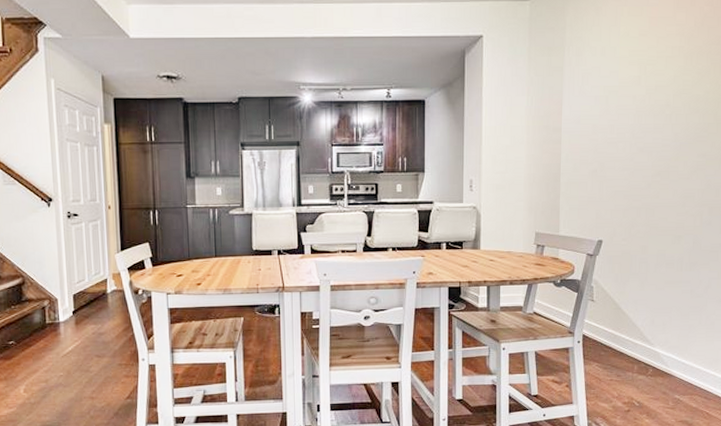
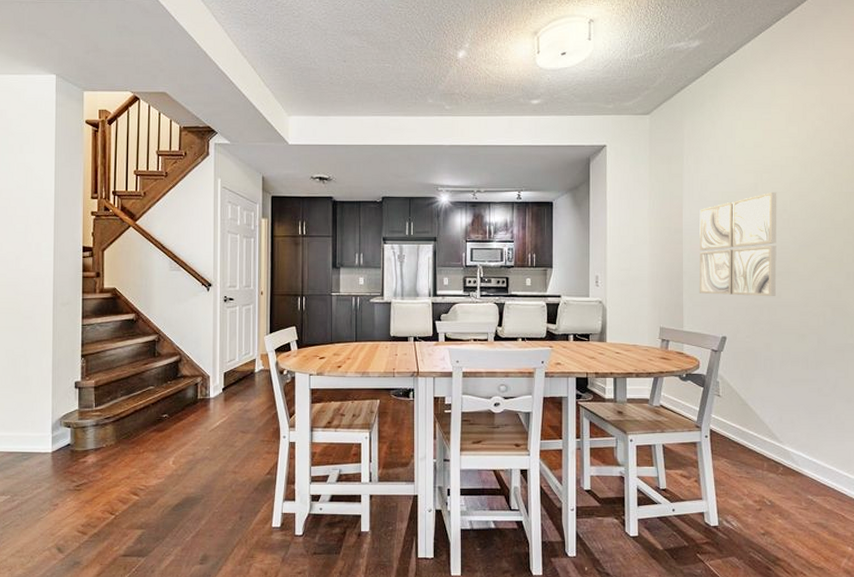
wall art: none [576,85,661,198] -> present [699,191,777,297]

